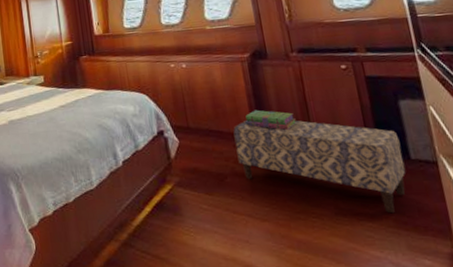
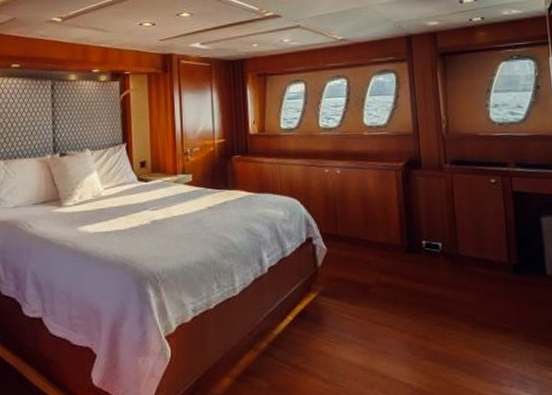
bench: present [233,120,406,214] -> none [381,231,541,327]
stack of books: present [245,109,296,130] -> none [394,220,443,242]

